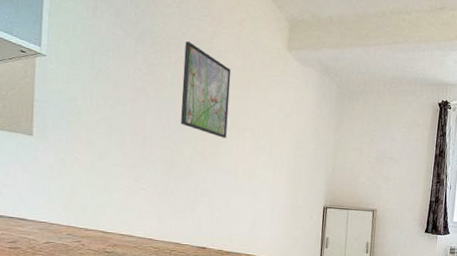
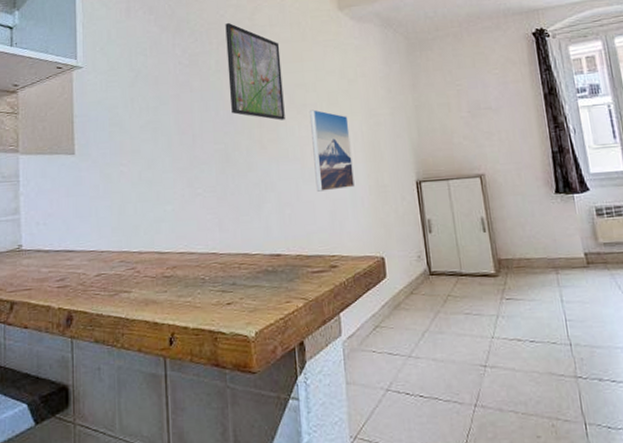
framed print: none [243,133,279,204] -> present [309,109,355,192]

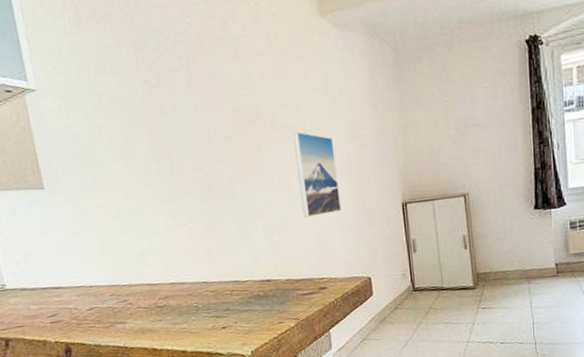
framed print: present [225,22,285,121] -> none [193,32,268,145]

